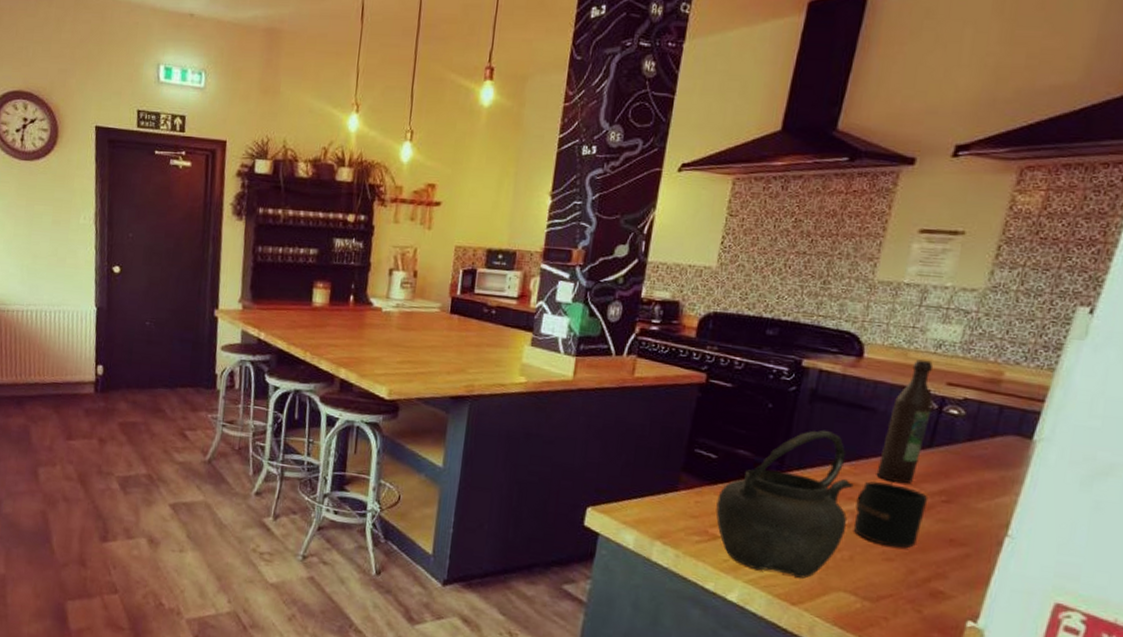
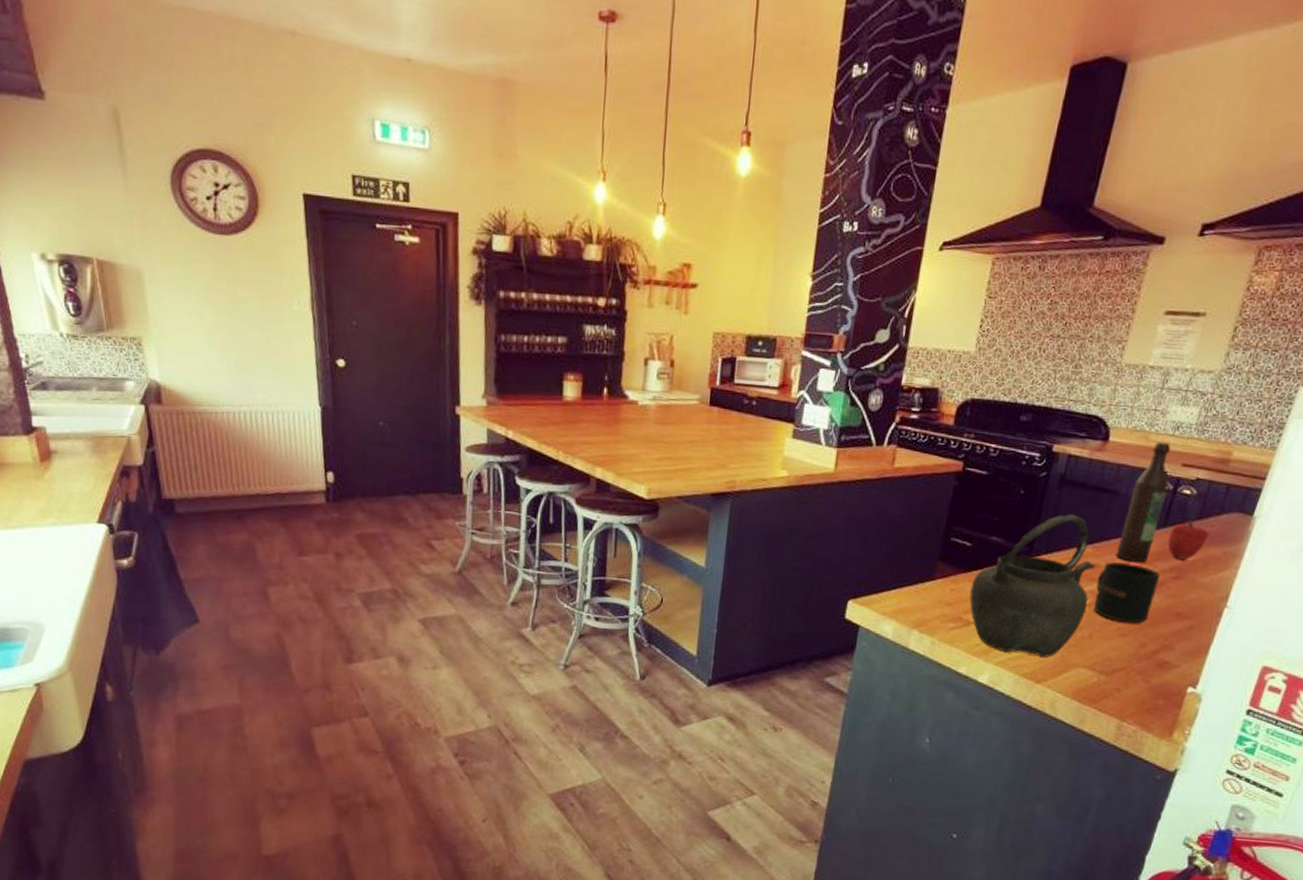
apple: none [934,441,982,483] -> present [1167,520,1209,560]

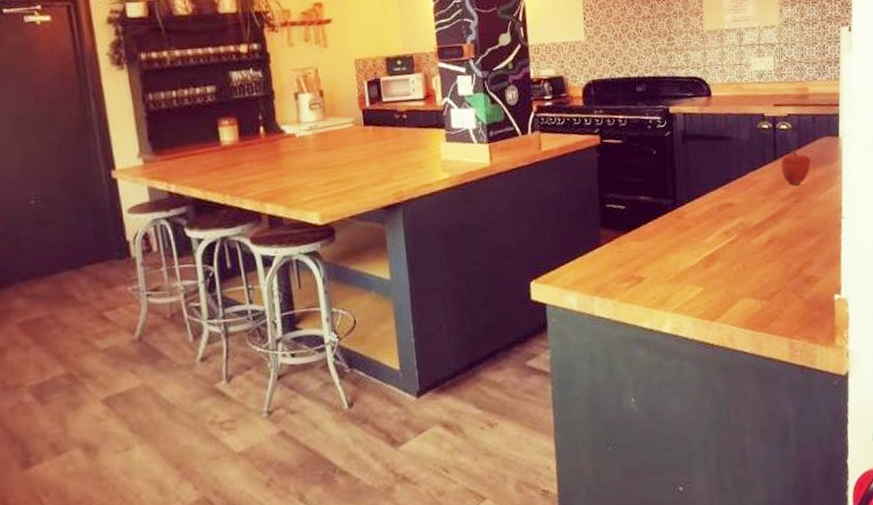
kettle: present [969,515,1096,657] -> none [634,164,735,299]
mug: present [1093,562,1161,624] -> none [736,196,786,250]
wine bottle: present [1115,442,1172,562] -> none [742,89,771,195]

